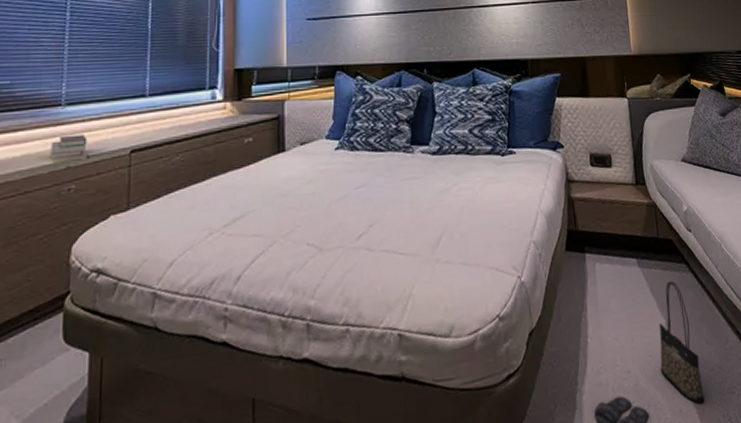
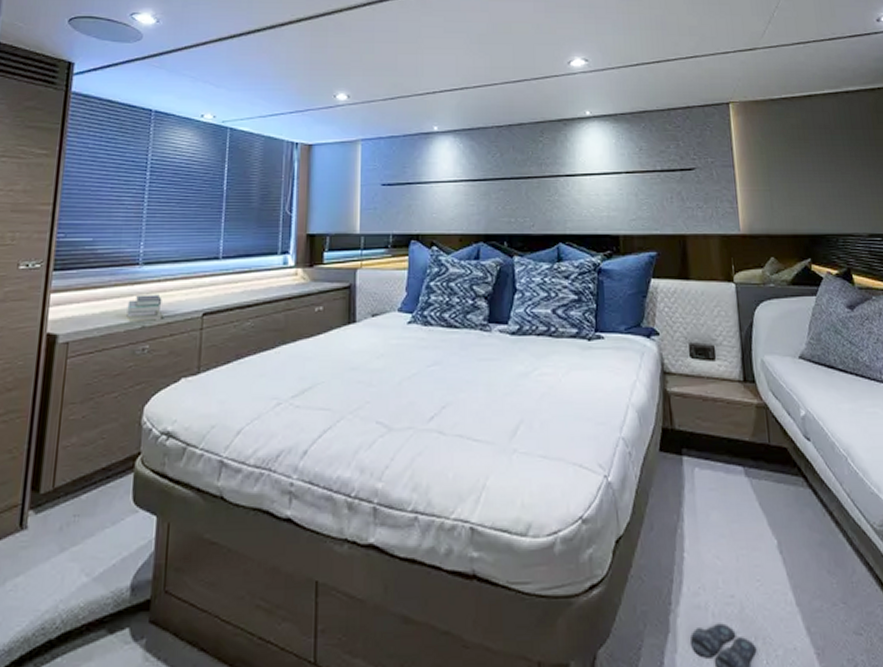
tote bag: present [659,281,705,404] -> none [769,496,825,643]

